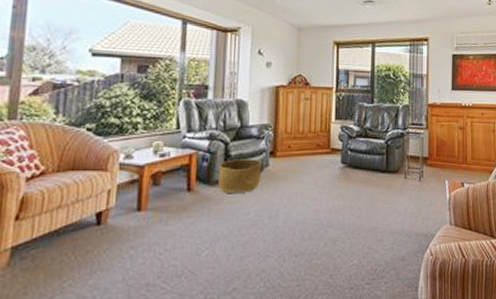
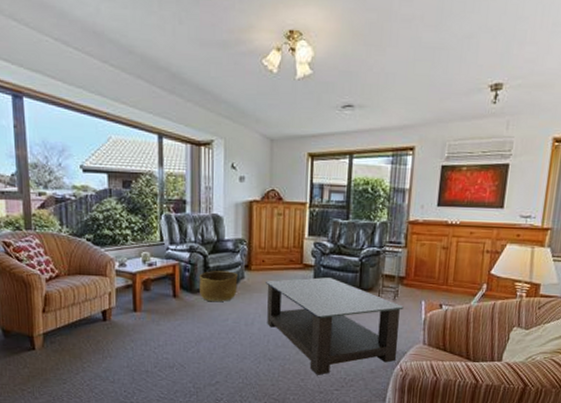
coffee table: none [292,161,429,269] -> present [266,277,404,375]

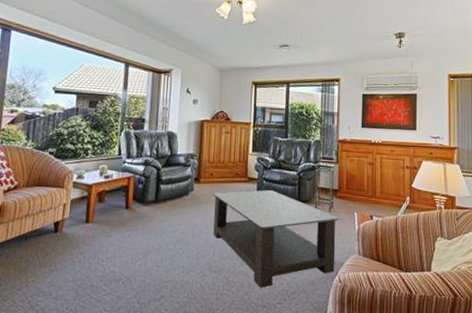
basket: present [199,271,238,302] -> none [150,183,188,214]

